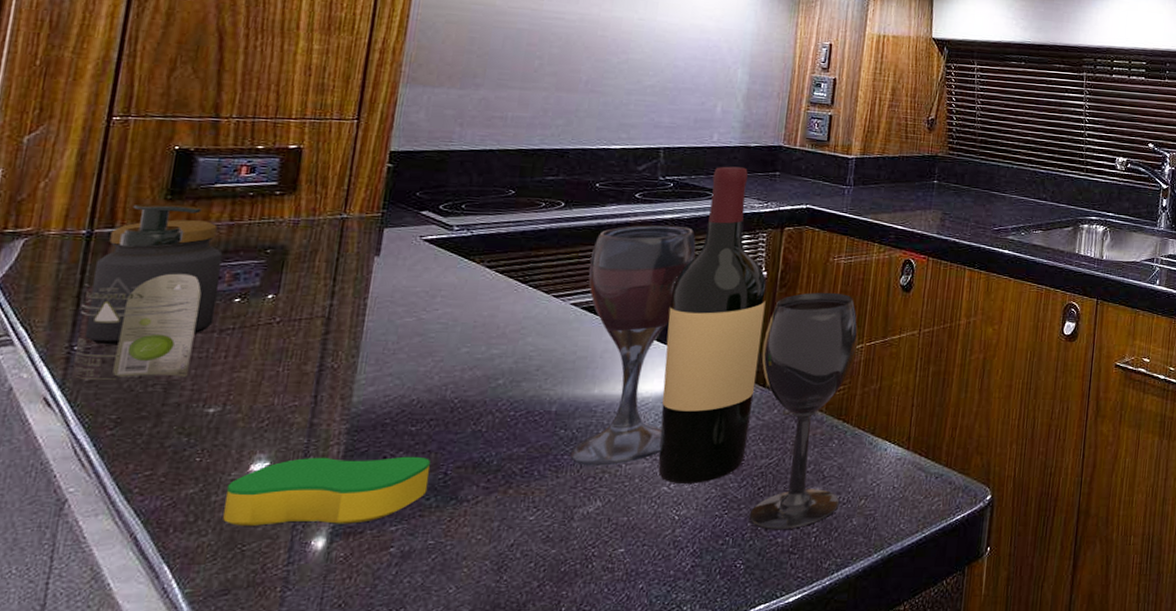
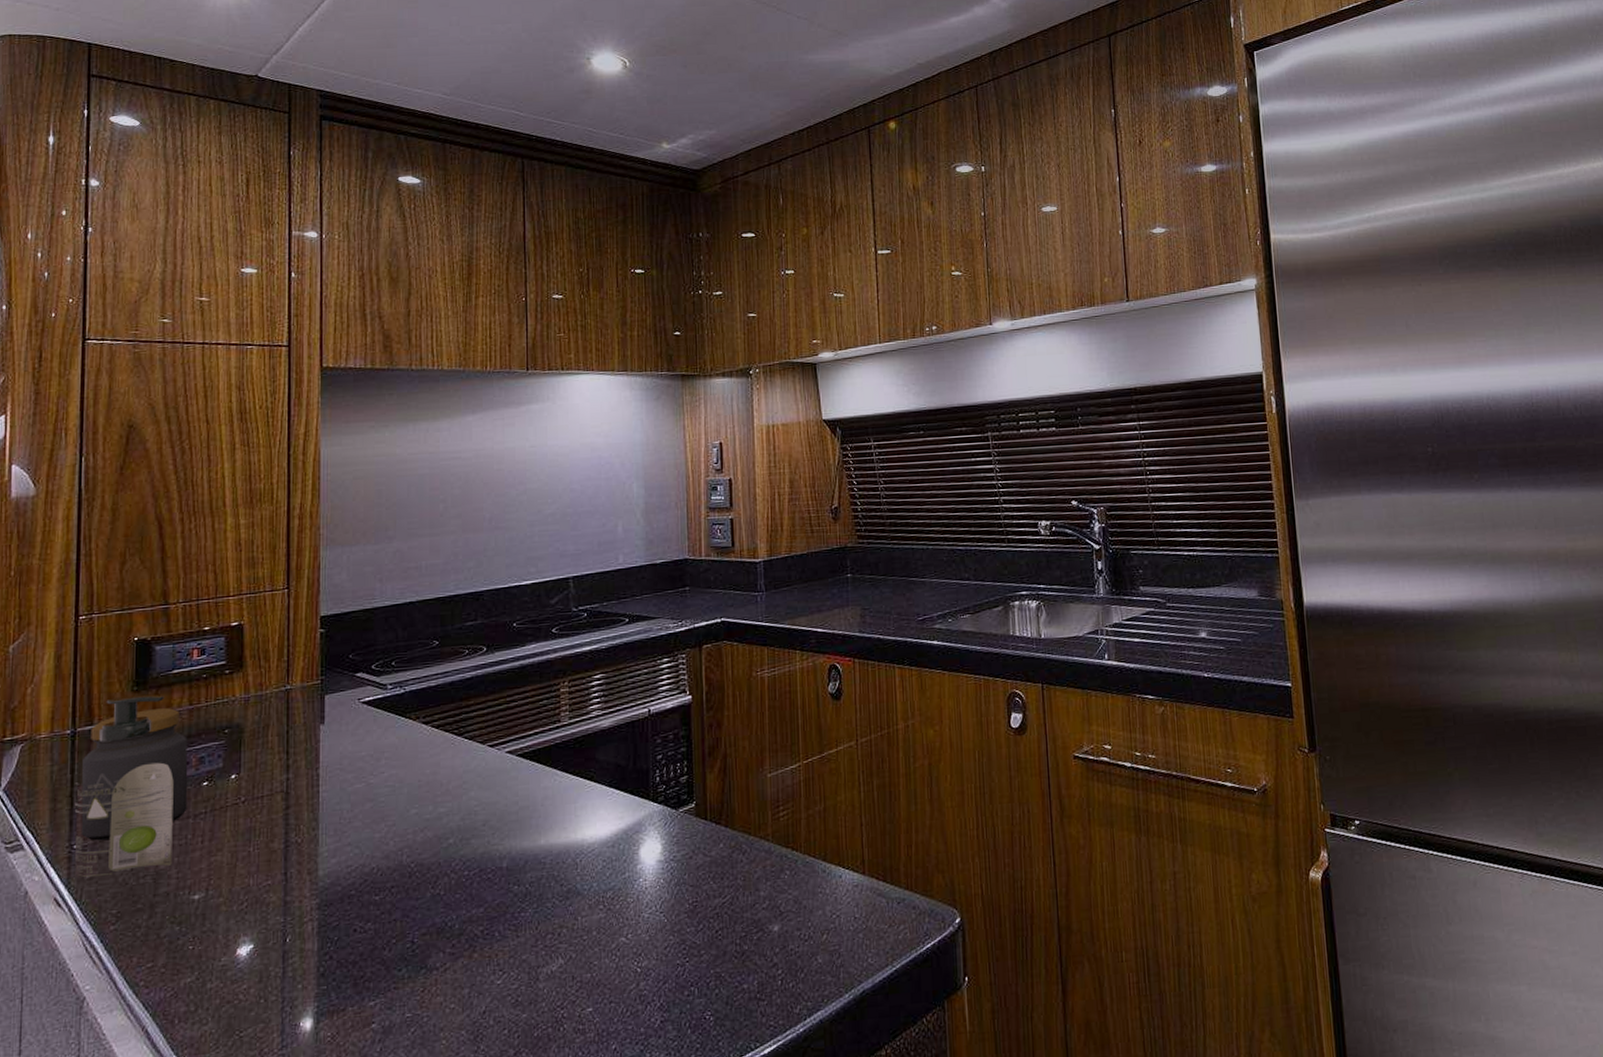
sponge: present [223,456,430,526] -> none [220,926,398,1012]
cup: present [569,225,697,466] -> none [519,657,619,922]
wine bottle: present [658,166,767,485] -> none [600,586,698,934]
wine glass: present [748,292,859,530] -> none [699,709,801,976]

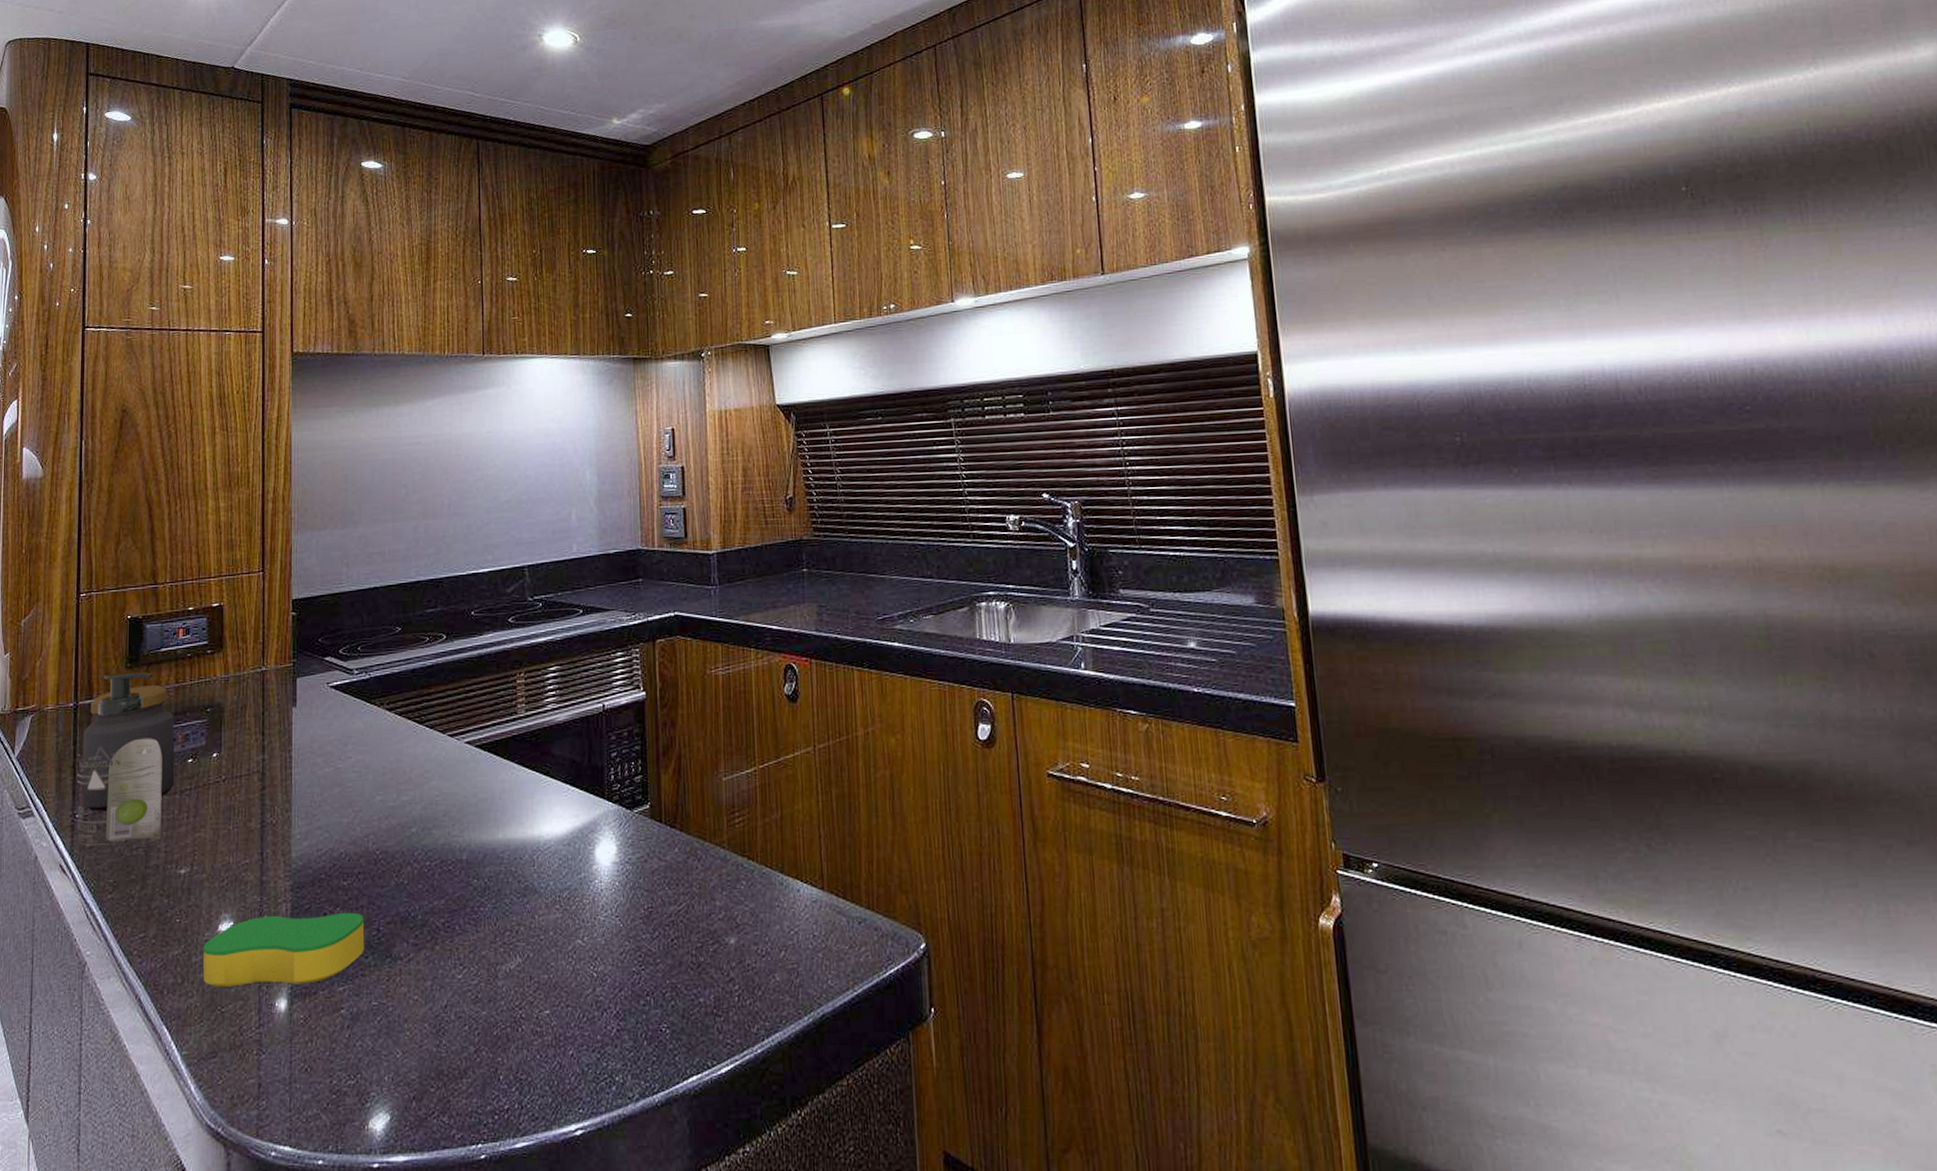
sponge: none [220,926,398,1012] -> present [203,912,365,987]

